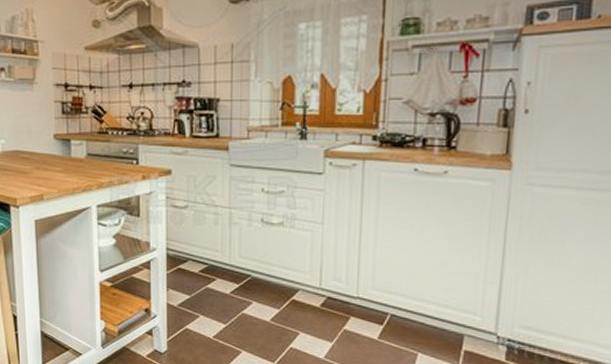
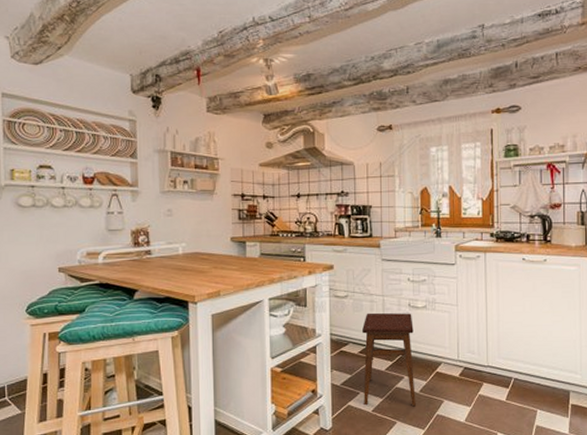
stool: none [203,227,266,337] -> present [361,312,416,407]

